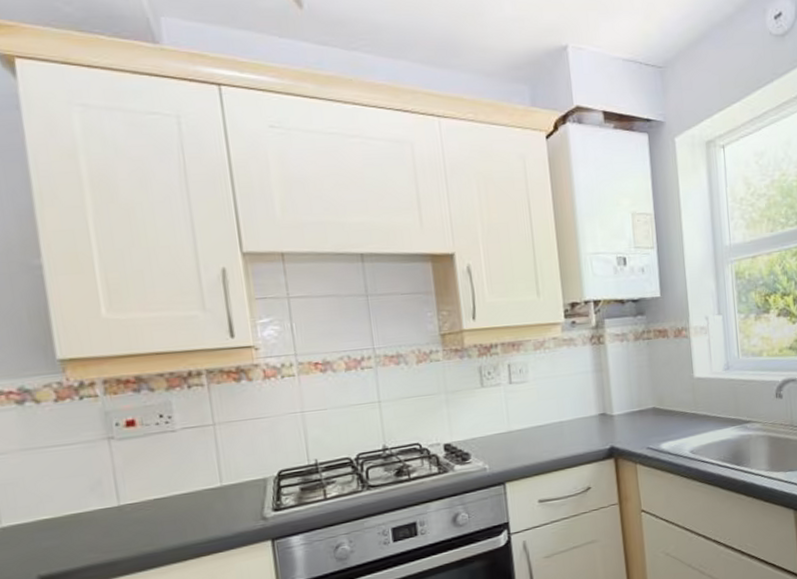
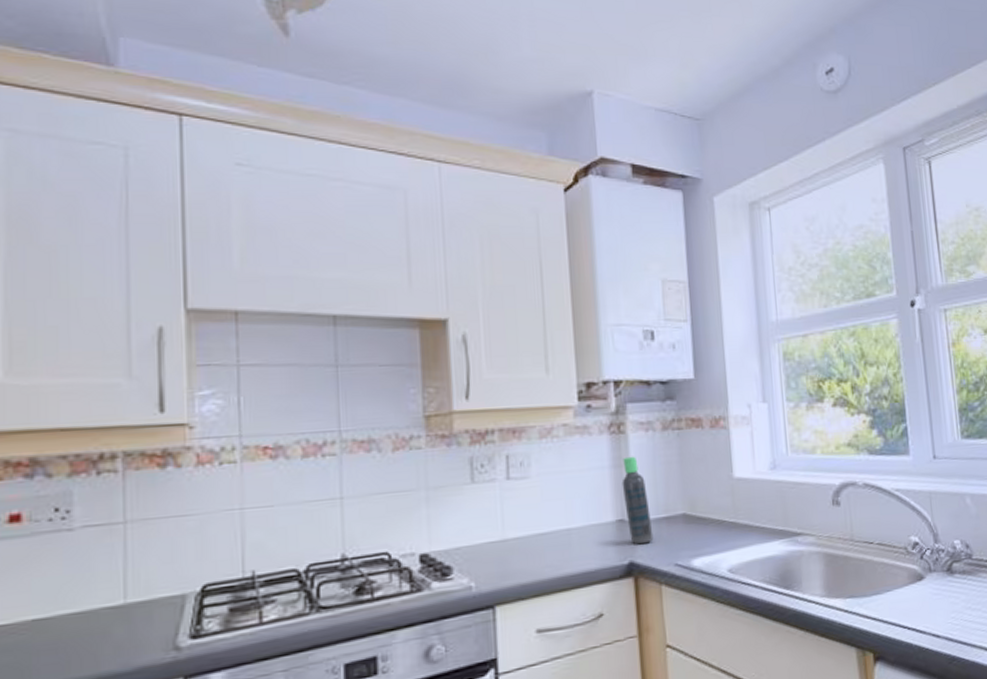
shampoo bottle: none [602,362,629,433] -> present [622,456,654,545]

